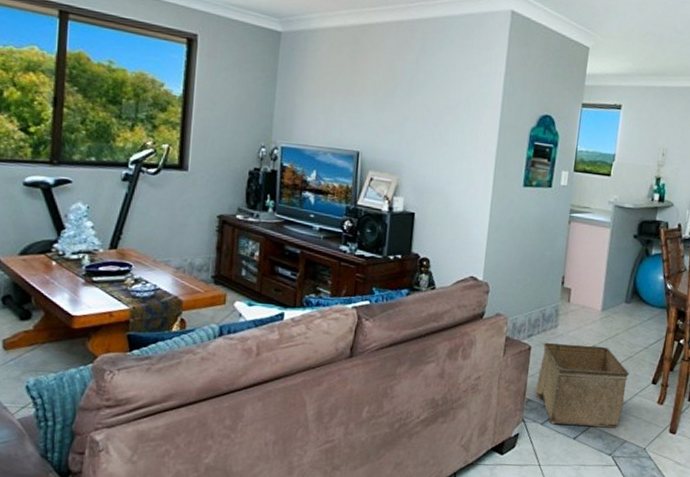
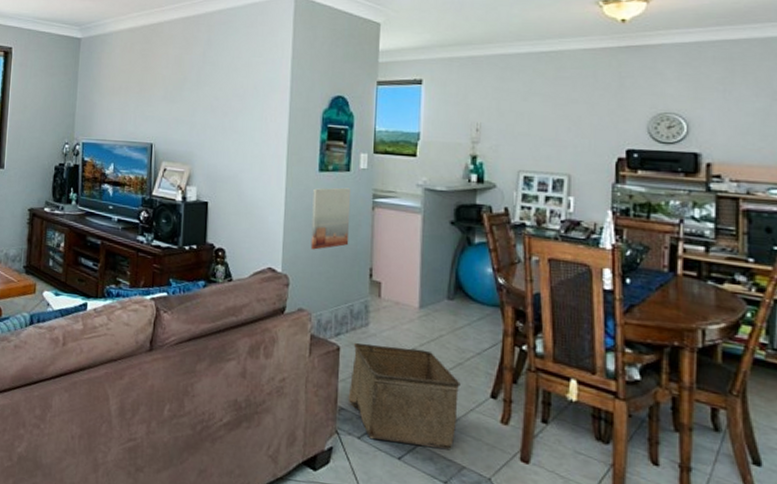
wall art: none [511,202,551,260] -> present [310,187,351,250]

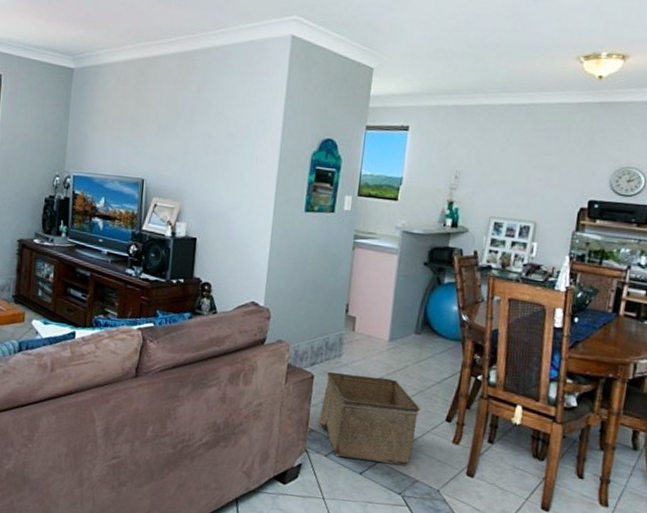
wall art: present [310,187,351,250] -> none [292,227,334,286]

